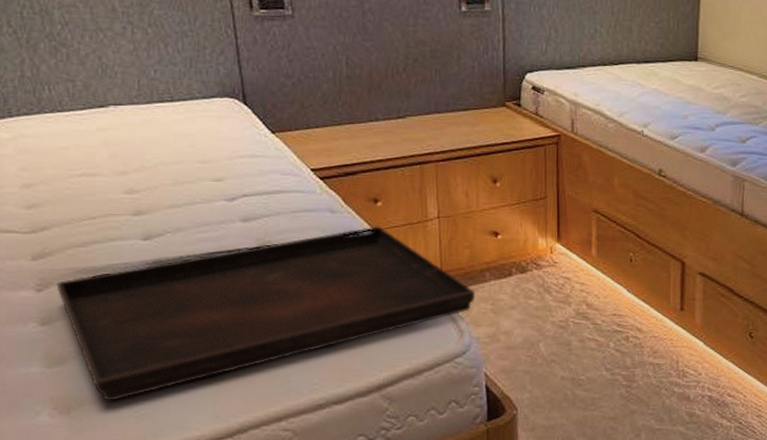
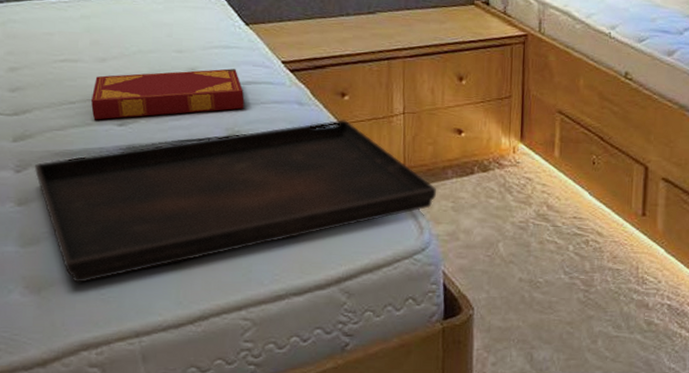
hardback book: none [113,178,274,235] -> present [91,68,244,120]

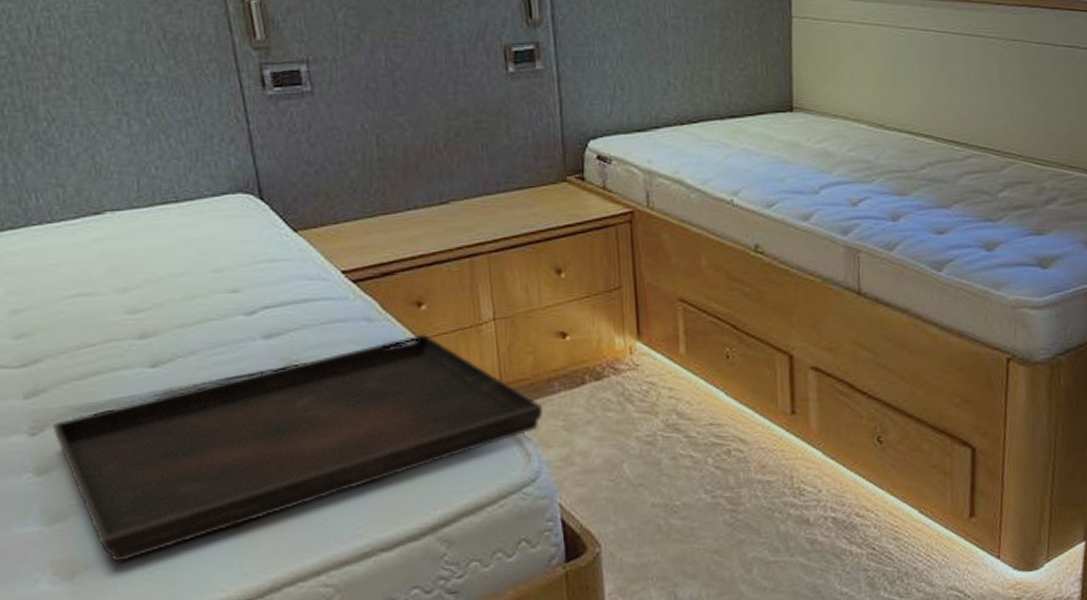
hardback book: present [91,68,244,120] -> none [115,286,301,363]

